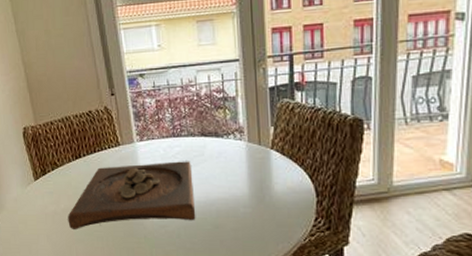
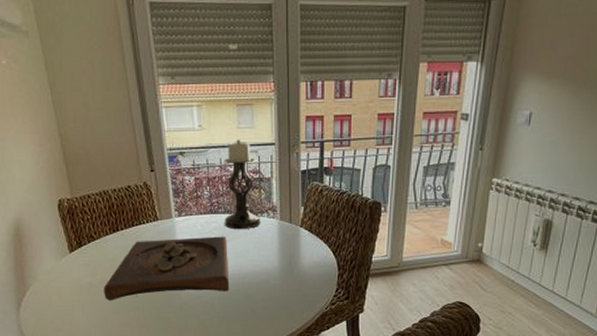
candle holder: none [184,57,228,154] -> present [223,139,261,230]

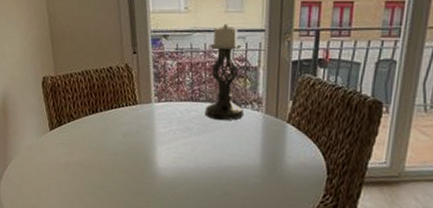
wooden tray: present [103,236,230,300] -> none [79,124,207,186]

